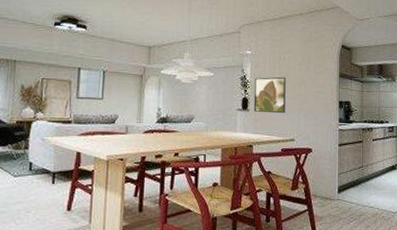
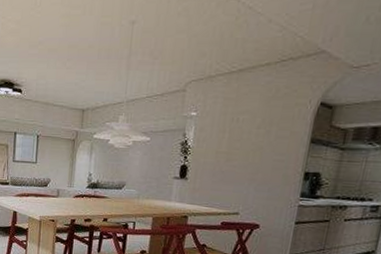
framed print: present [253,77,286,114] -> none [192,142,237,184]

